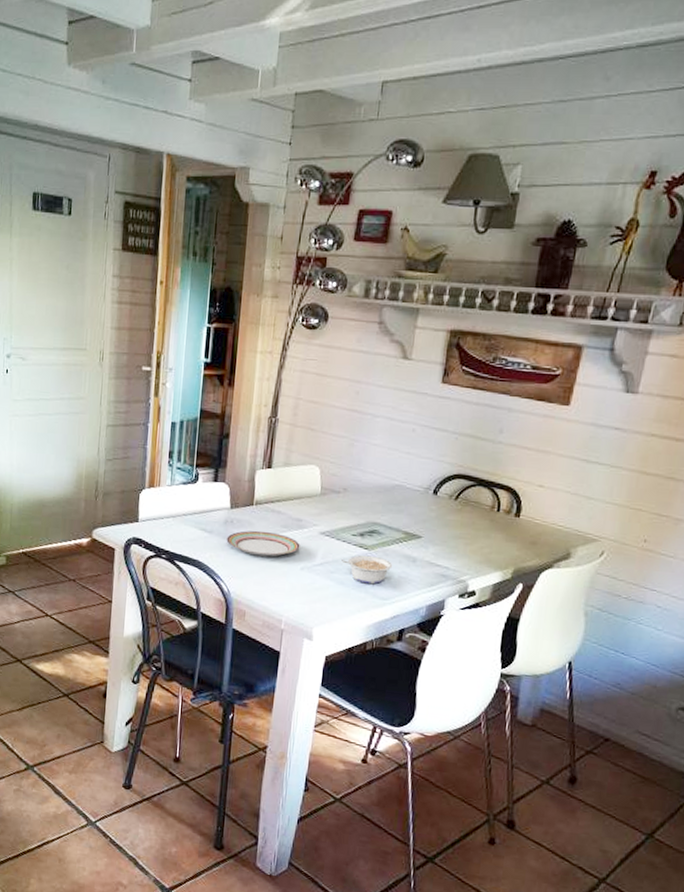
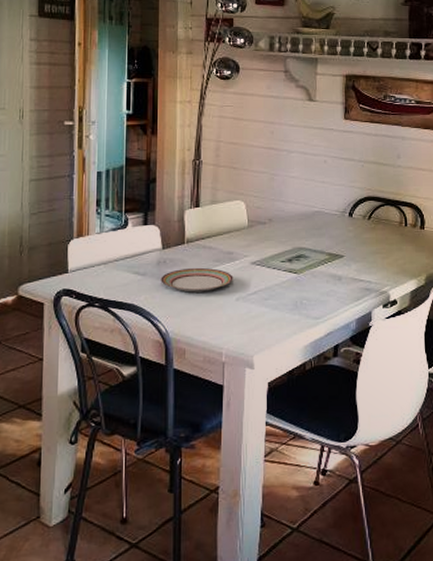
legume: present [341,555,393,585] -> none [274,279,321,306]

